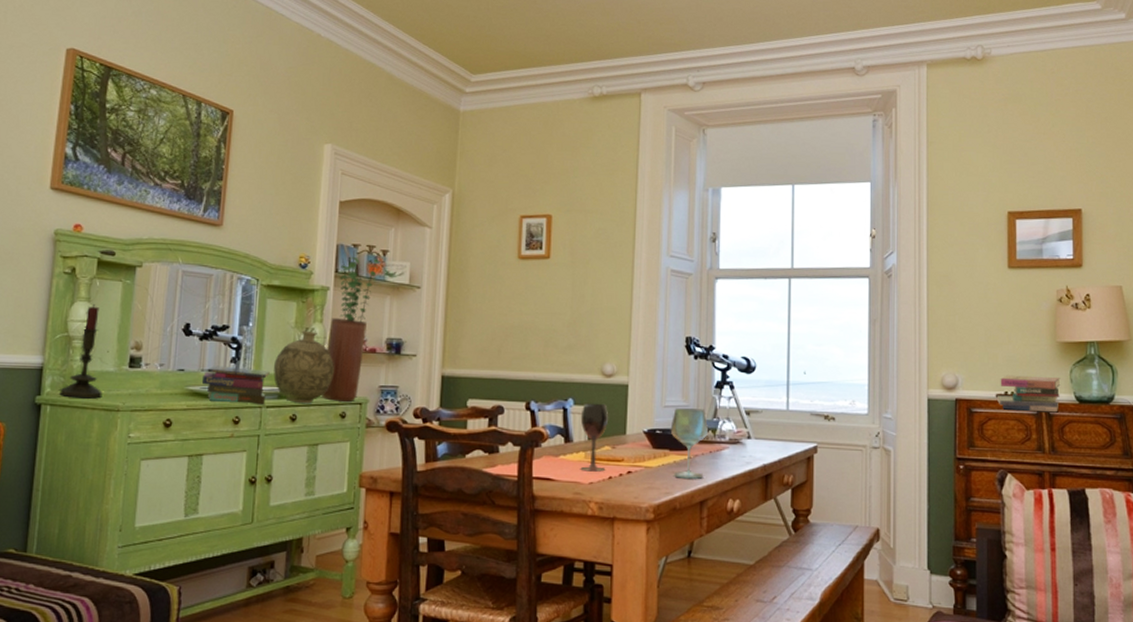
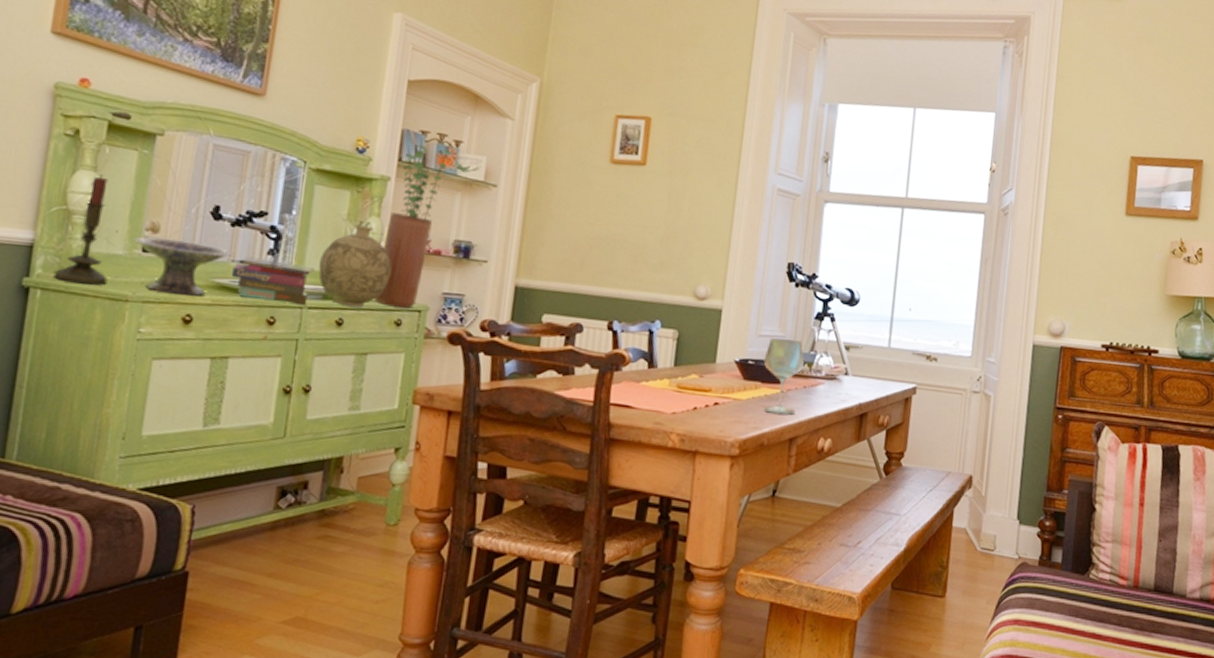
decorative bowl: none [121,354,203,403] -> present [133,236,233,296]
wine glass: present [580,403,608,472] -> none [663,326,698,402]
books: present [996,375,1061,413] -> none [1101,325,1166,367]

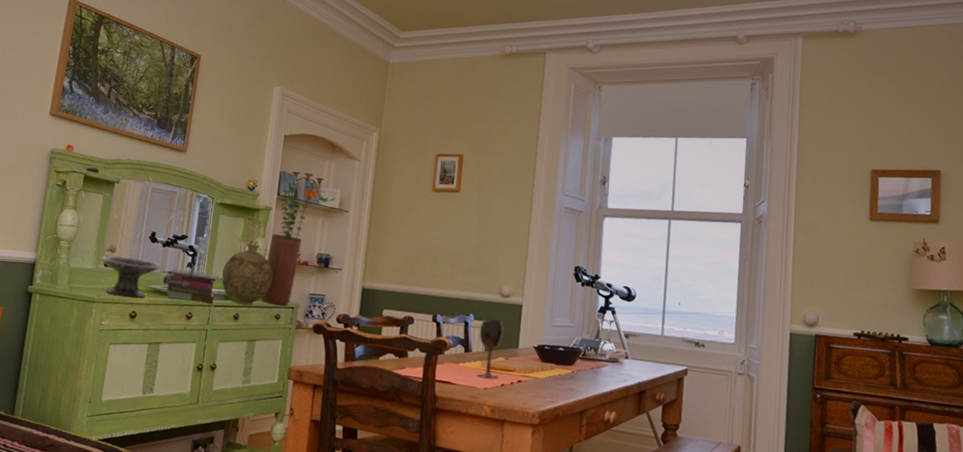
candle: present [53,175,108,285] -> none [47,212,84,291]
wine glass: none [663,326,698,402] -> present [477,318,504,380]
wine glass: present [763,338,805,415] -> none [557,328,591,391]

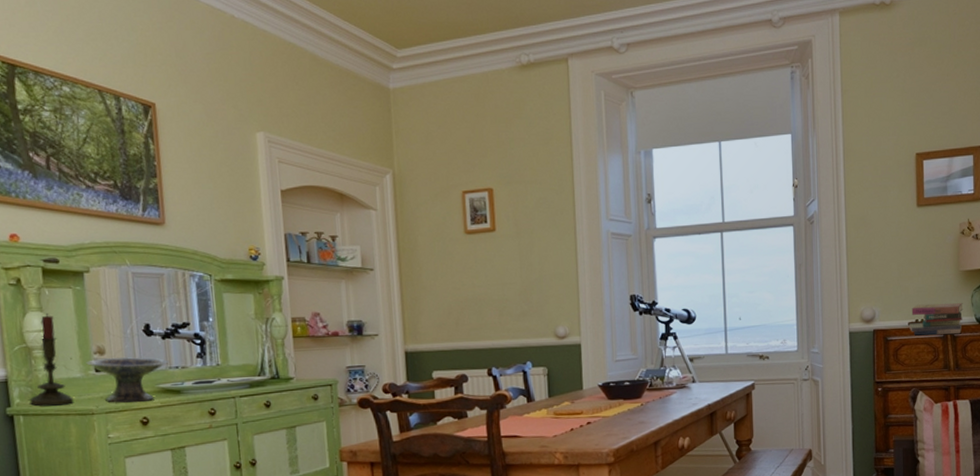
candle: none [47,212,84,291] -> present [29,313,74,406]
books: present [163,268,219,303] -> none [172,361,238,396]
decorative vase: present [222,243,272,305] -> none [240,320,301,390]
vase: present [260,178,316,306] -> none [289,238,330,385]
wine glass: present [477,318,504,380] -> none [539,363,568,426]
books: none [853,316,914,353] -> present [908,302,963,336]

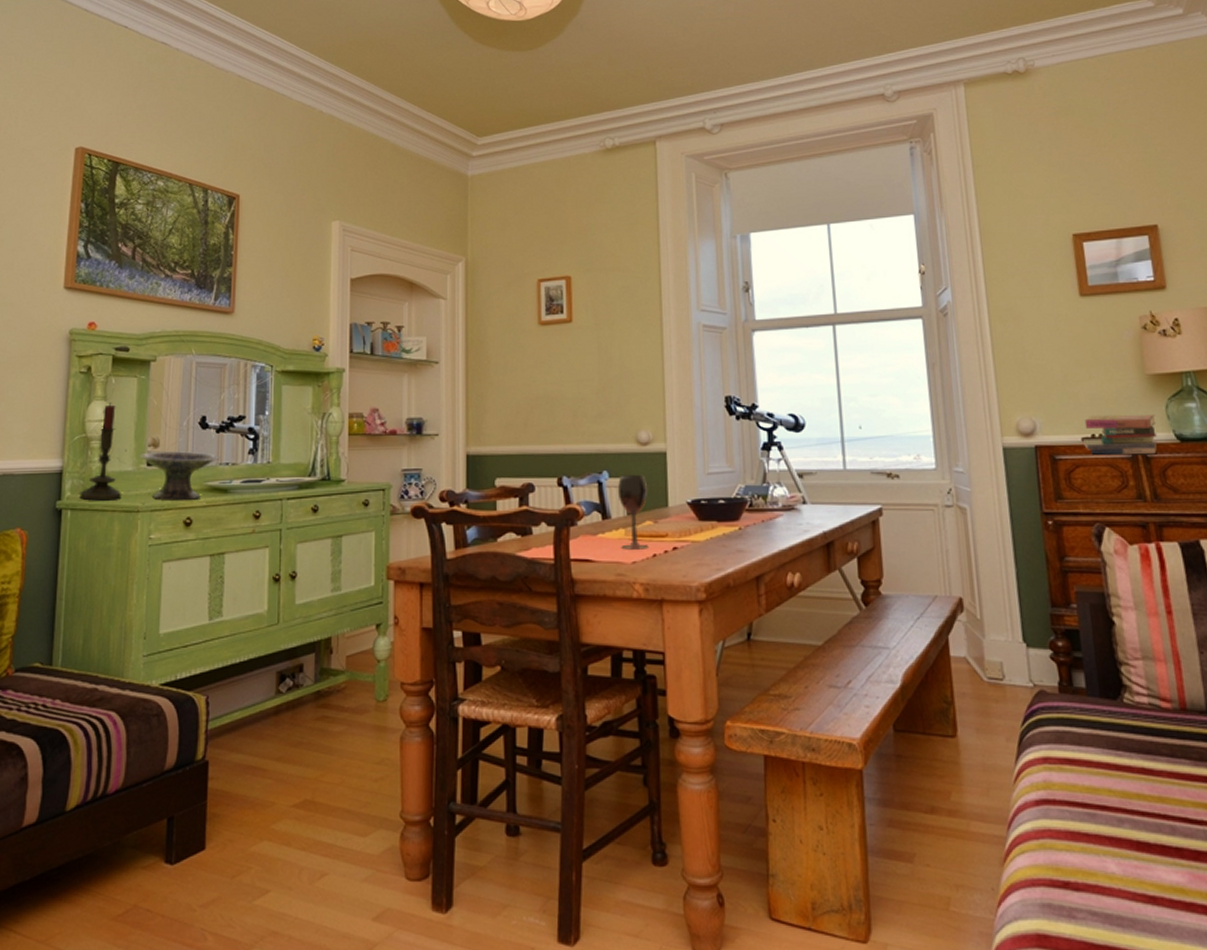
wine glass: none [539,363,568,426] -> present [617,474,649,550]

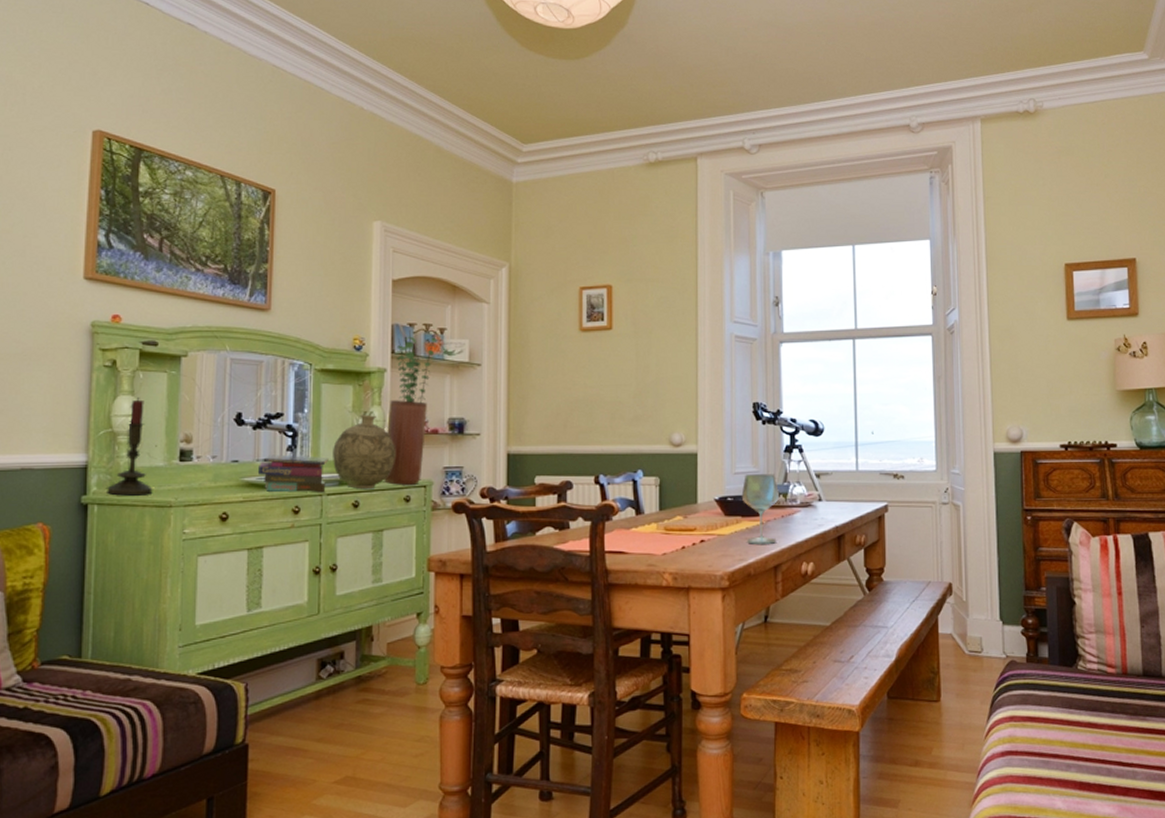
decorative bowl: present [139,451,220,500] -> none [171,447,257,496]
books: none [221,458,289,497] -> present [258,454,329,493]
decorative vase: none [293,415,354,492] -> present [333,414,395,489]
vase: none [343,328,395,489] -> present [384,330,438,485]
wine glass: present [617,474,649,550] -> none [650,473,679,543]
wine glass: none [716,474,759,552] -> present [741,474,780,544]
books: present [1082,414,1157,455] -> none [1060,424,1122,460]

